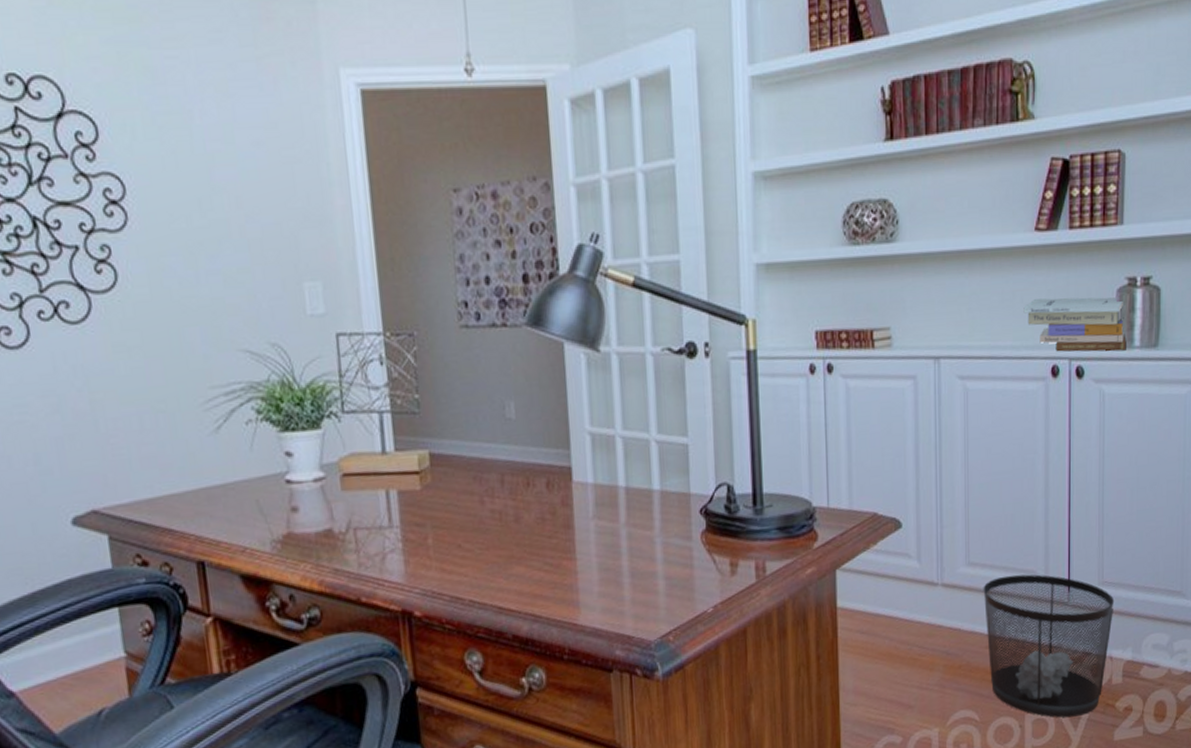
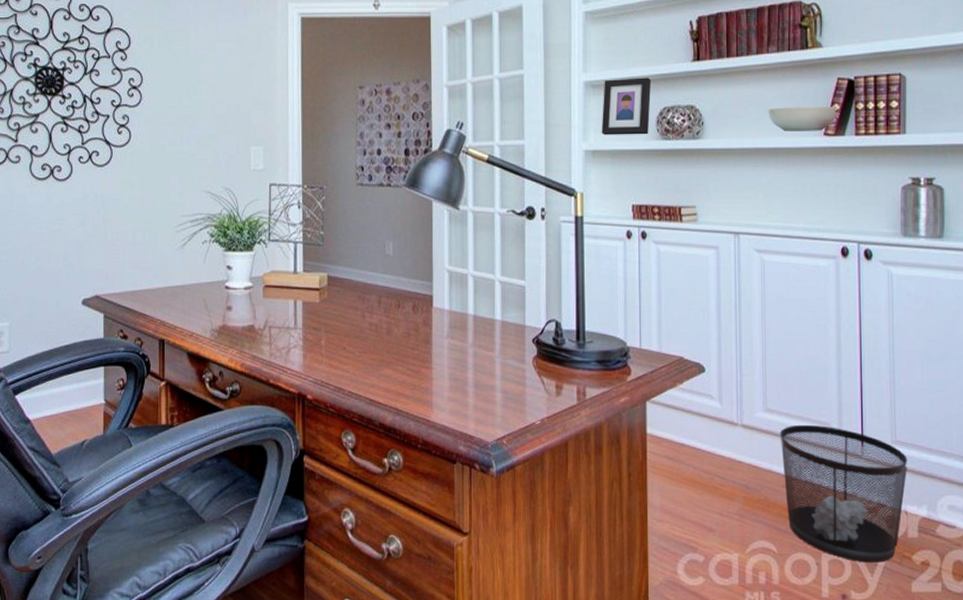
picture frame: none [775,164,836,243] -> present [601,77,652,135]
bowl: none [972,193,1052,228] -> present [767,106,839,132]
books: present [1023,297,1128,352] -> none [814,191,913,239]

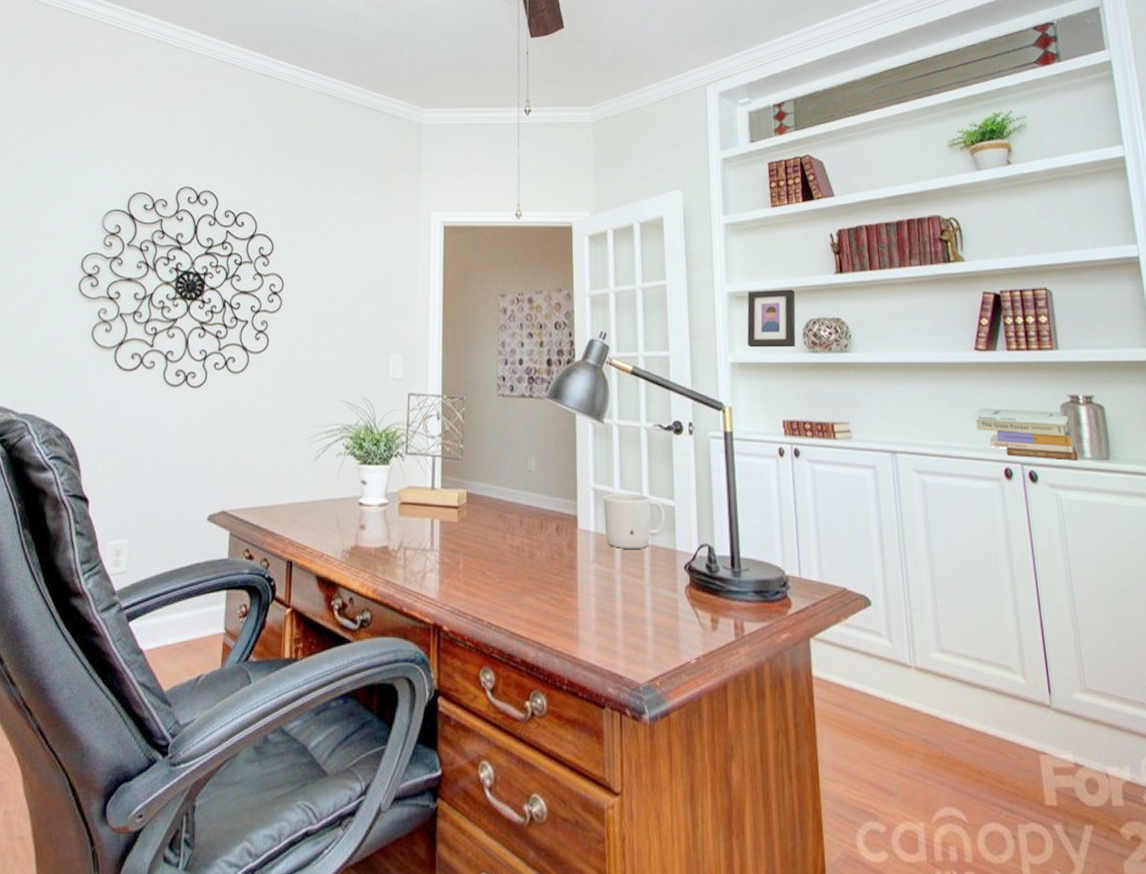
mug: none [458,275,516,325] -> present [603,493,666,549]
bowl: present [767,106,839,132] -> none [915,320,988,346]
waste bin: present [780,424,908,563] -> none [957,668,1103,837]
books: none [814,191,913,239] -> present [971,408,1079,461]

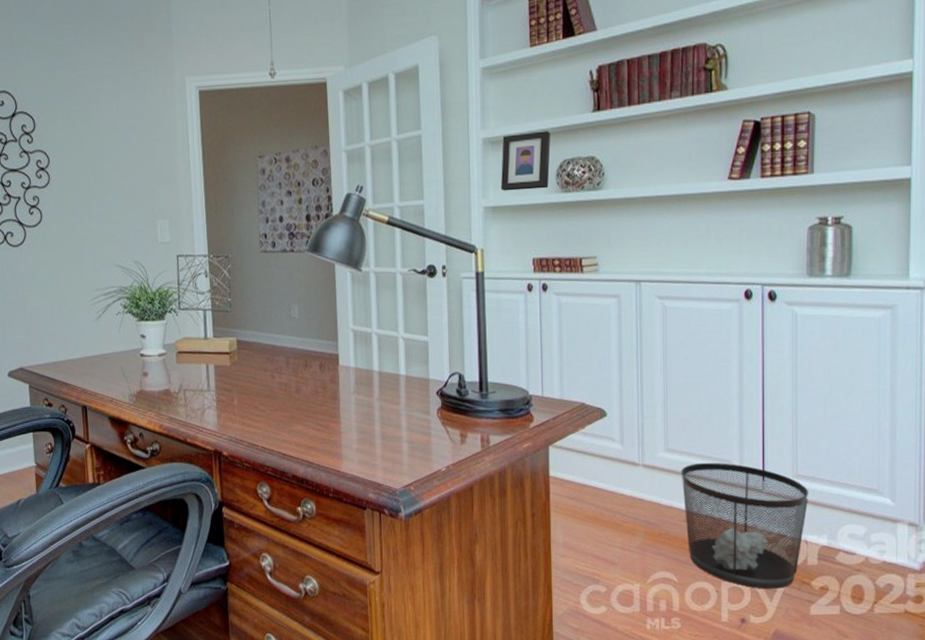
mug: present [603,493,666,549] -> none [362,332,420,380]
waste bin: none [957,668,1103,837] -> present [681,462,809,589]
books: present [971,408,1079,461] -> none [718,233,819,280]

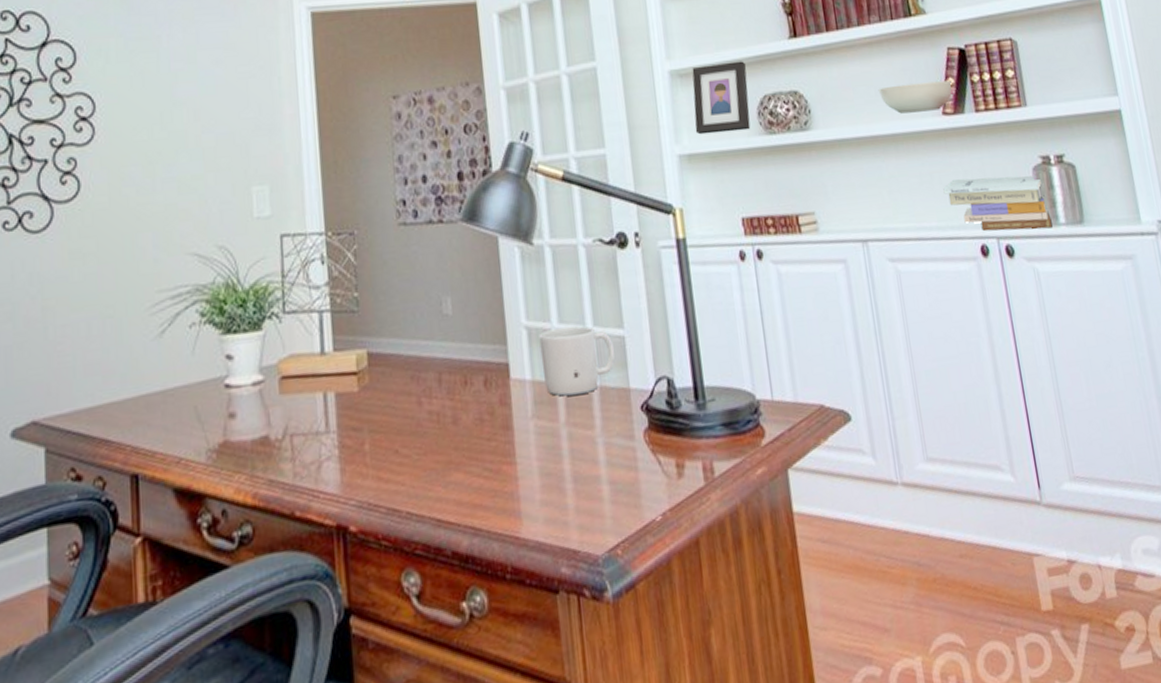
mug: none [362,332,420,380] -> present [539,326,616,397]
bowl: none [670,149,744,178] -> present [878,80,954,114]
waste bin: present [681,462,809,589] -> none [946,469,1097,641]
books: none [718,233,819,280] -> present [943,175,1053,232]

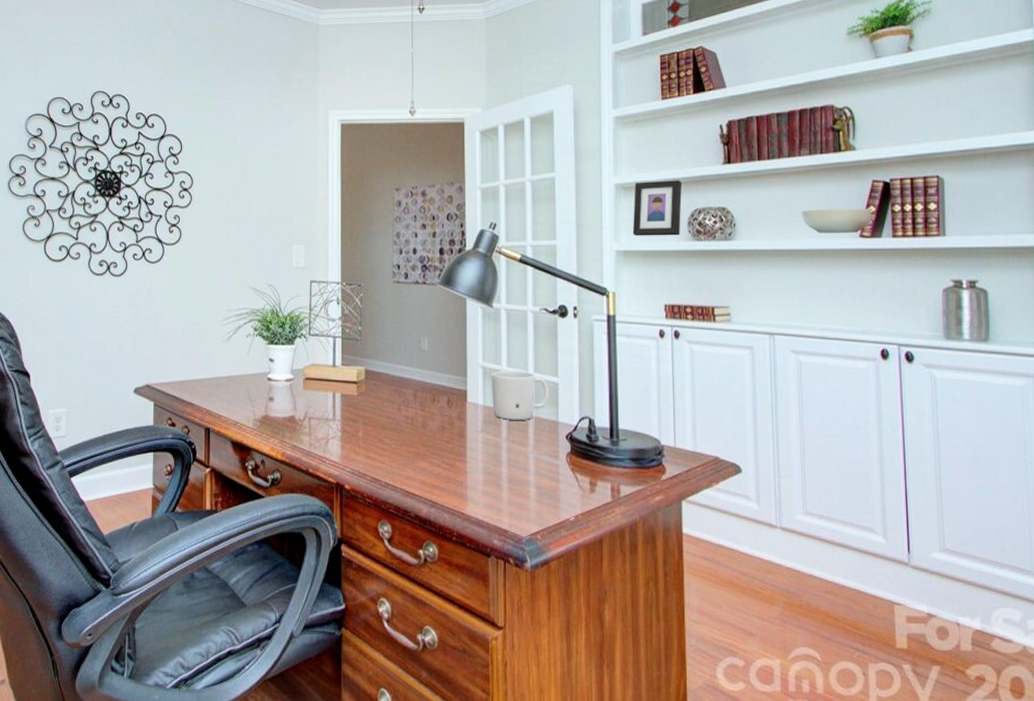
books: present [943,175,1053,232] -> none [851,293,957,342]

